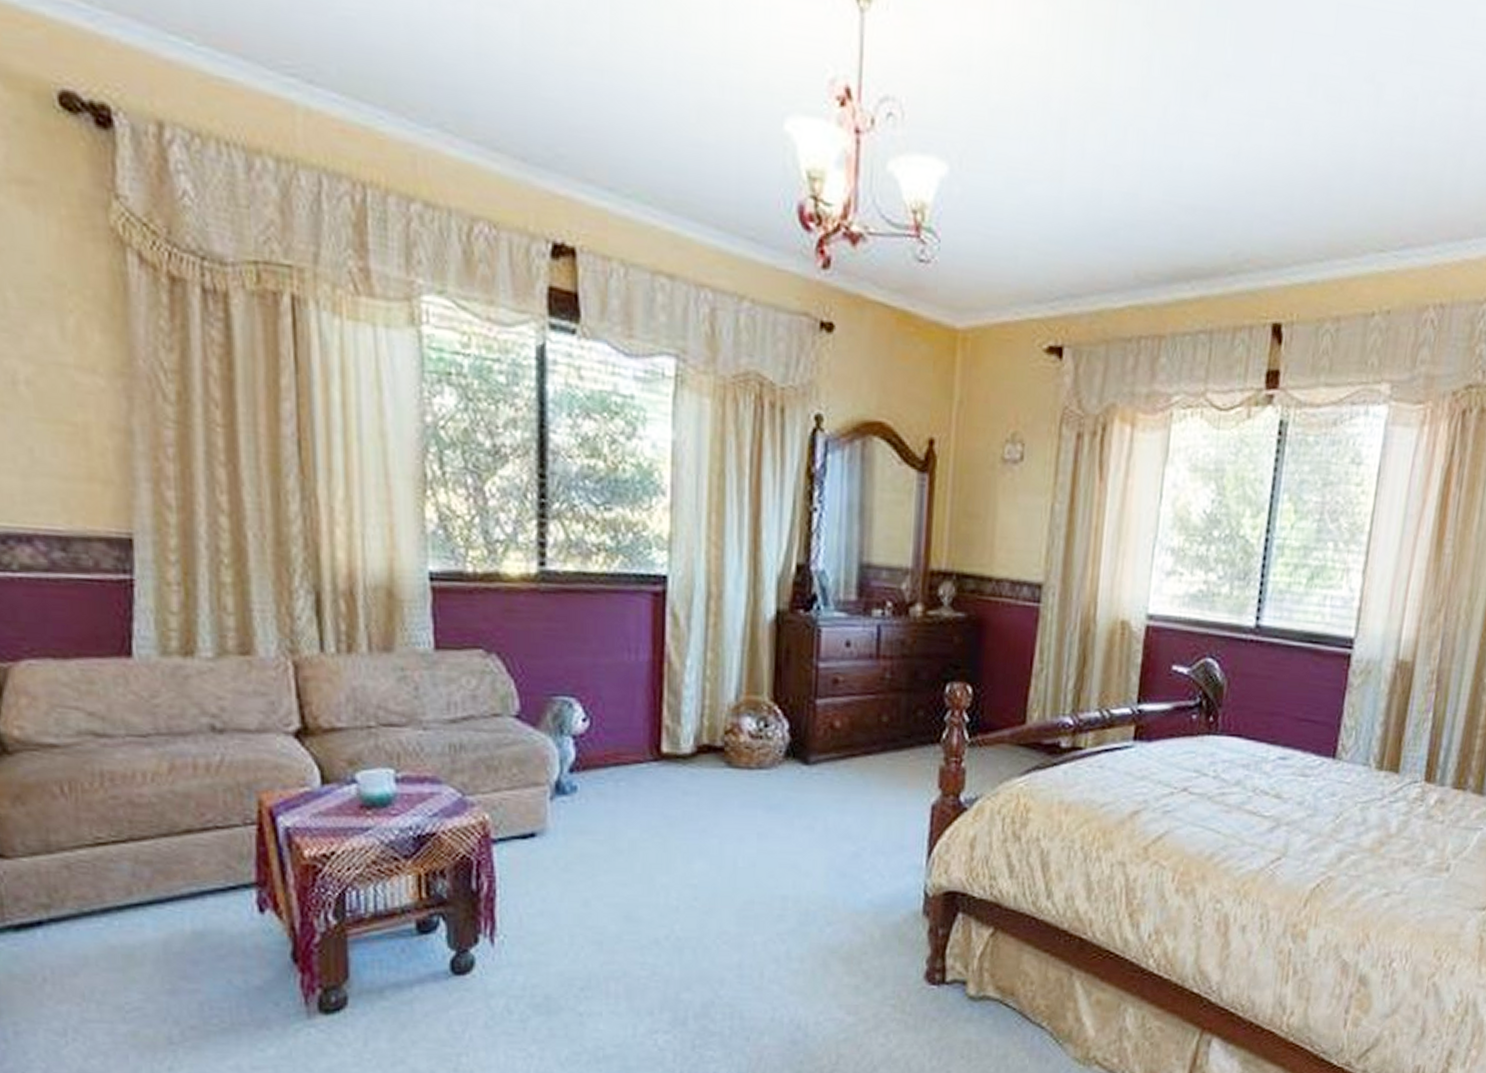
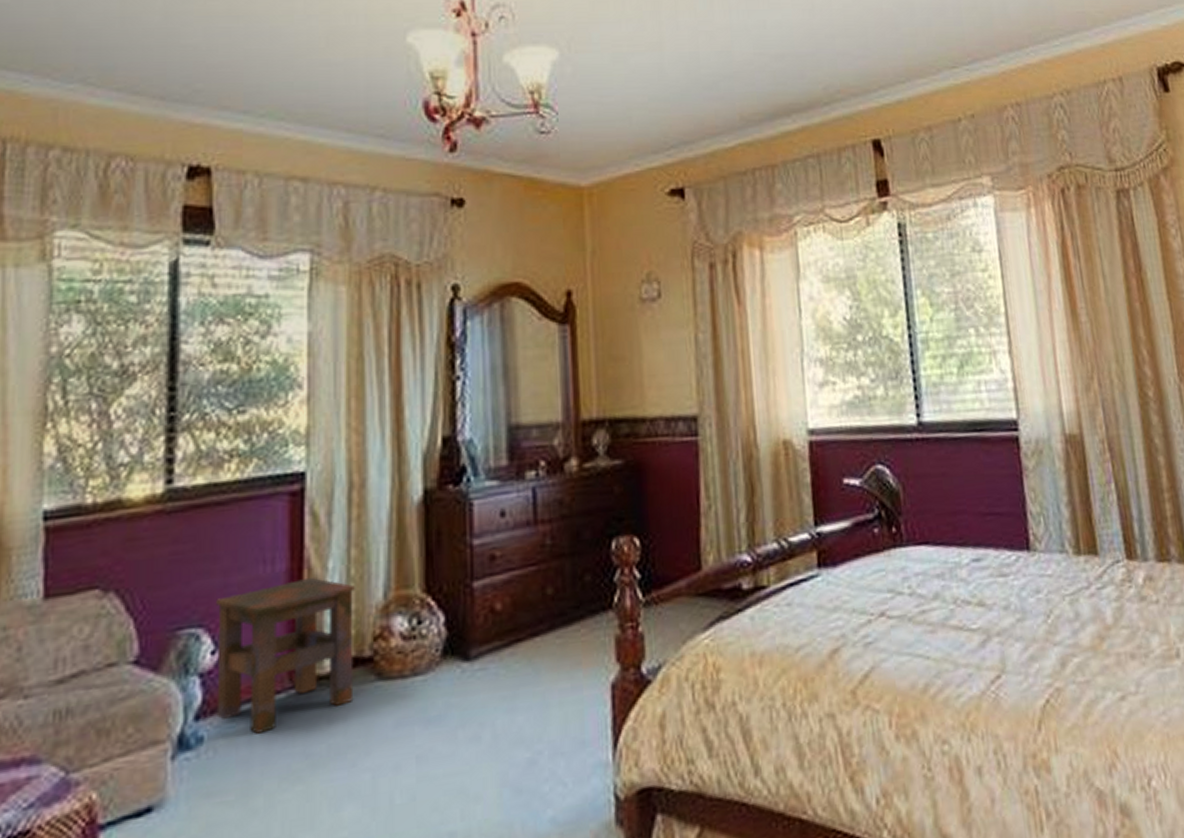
side table: none [586,670,711,792] -> present [216,577,356,734]

